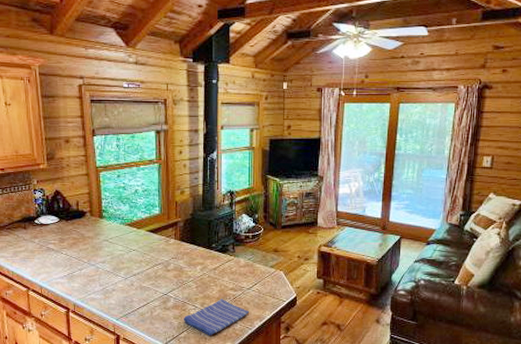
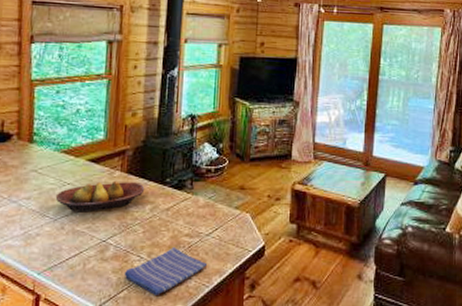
fruit bowl: none [124,247,195,273] -> present [55,180,145,213]

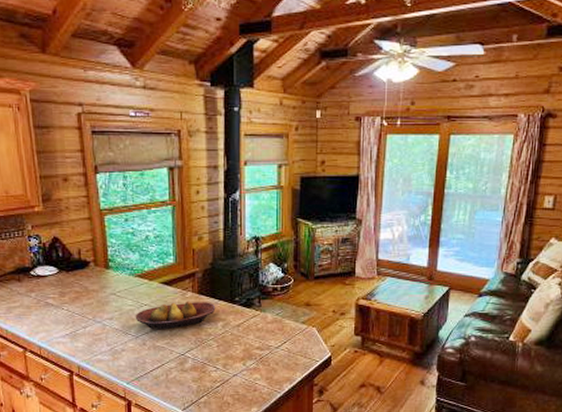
dish towel: present [124,247,208,295] -> none [203,359,279,400]

